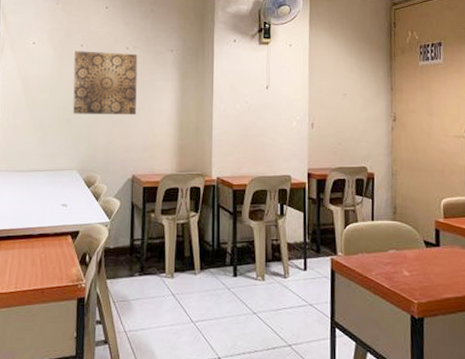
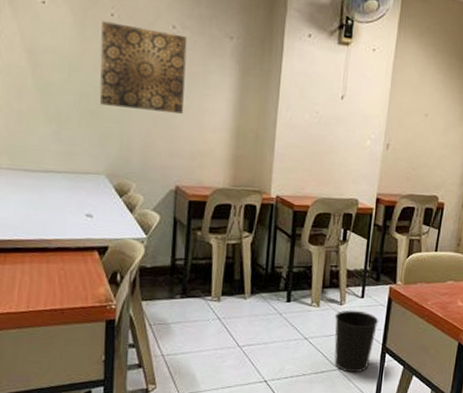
wastebasket: none [280,283,324,350] -> present [334,309,379,373]

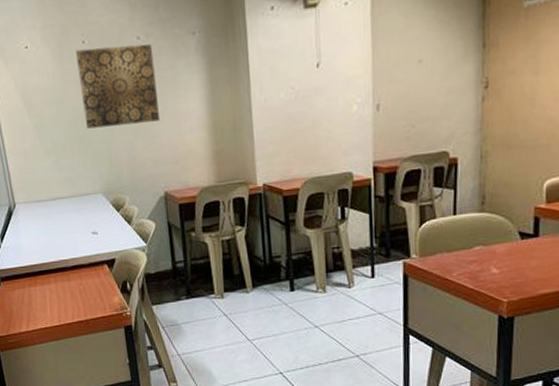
wastebasket: present [334,309,379,373] -> none [344,291,396,359]

